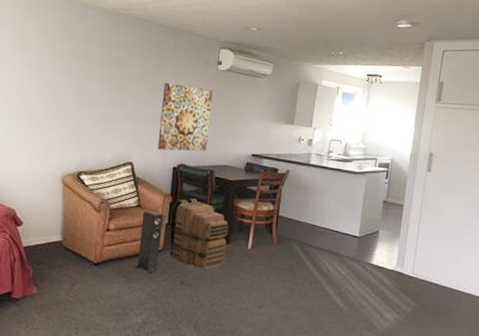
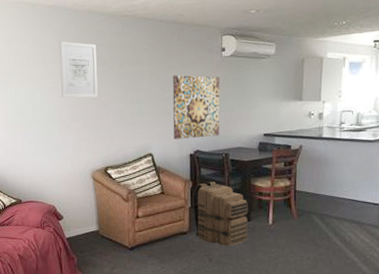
wall art: none [39,30,85,96] -> present [59,41,98,98]
speaker: present [135,210,164,272] -> none [165,196,187,253]

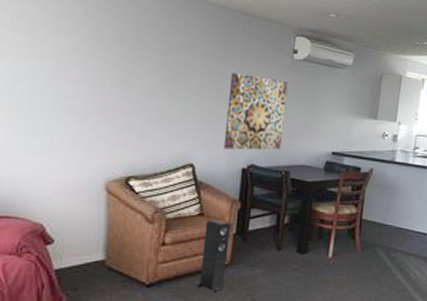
wall art: present [59,41,98,98] -> none [77,11,137,88]
speaker: none [165,196,187,253] -> present [196,218,231,291]
backpack: present [192,182,248,246] -> none [238,204,306,283]

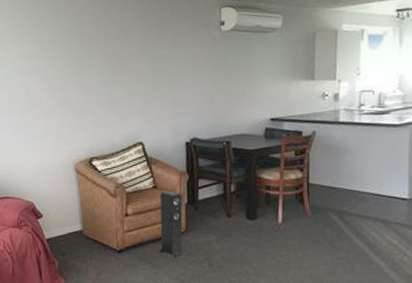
wall art: present [223,72,287,150] -> none [165,52,220,126]

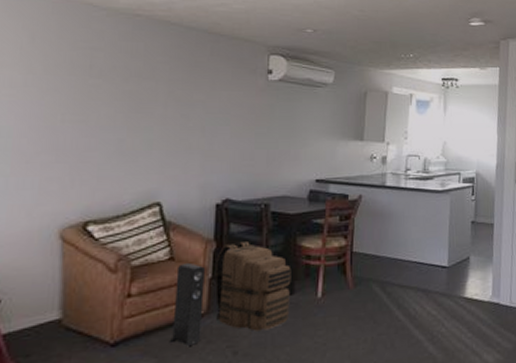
backpack: none [189,174,255,248] -> present [214,242,291,331]

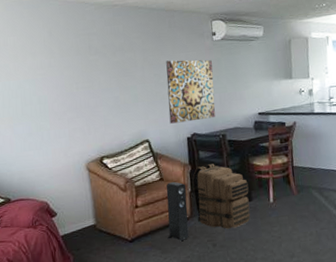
wall art: none [194,98,263,184] -> present [166,60,216,124]

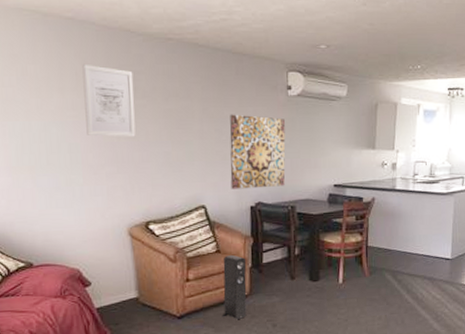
wall art: none [48,32,91,89] -> present [82,65,136,137]
backpack: present [192,164,251,229] -> none [253,238,317,309]

